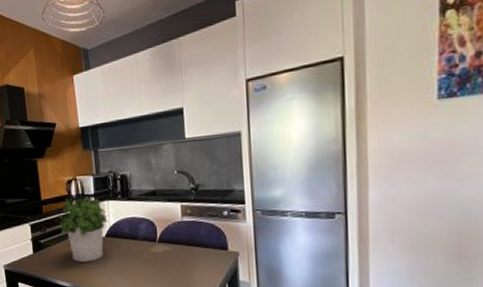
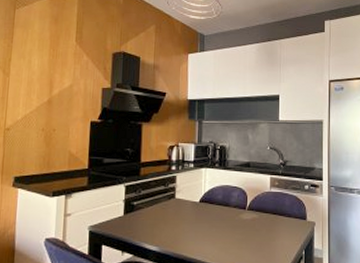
potted plant: present [57,196,108,262] -> none [155,162,204,226]

